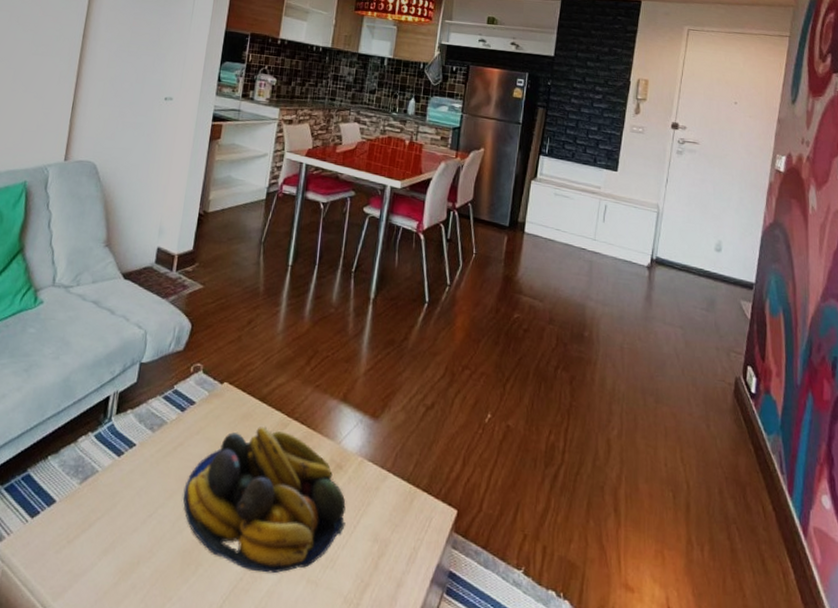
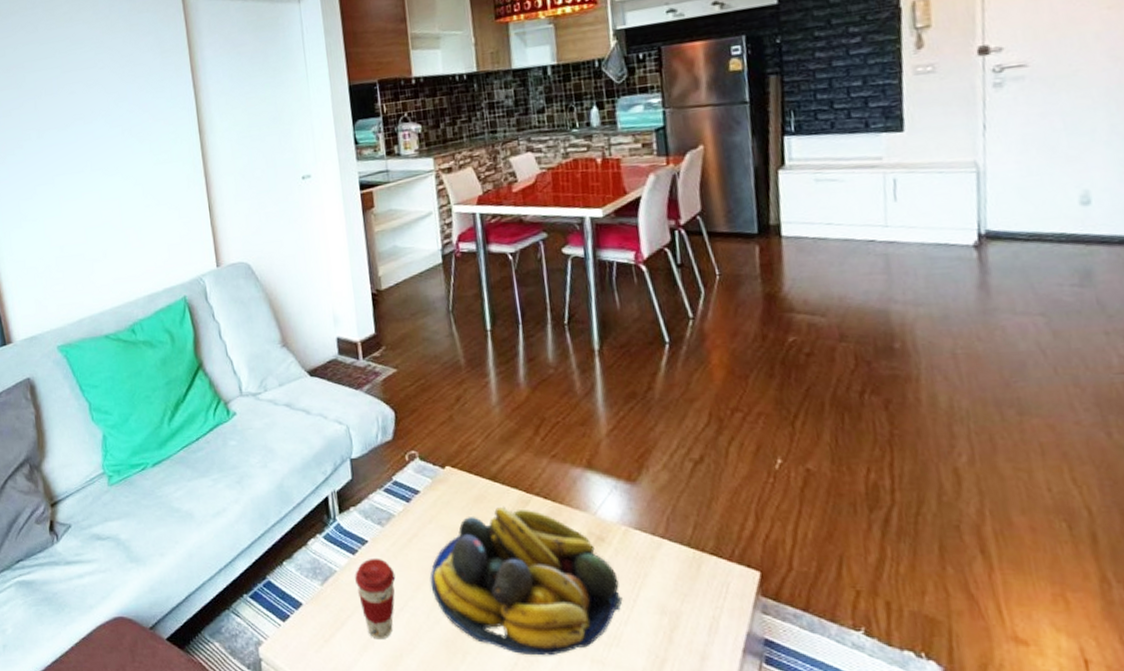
coffee cup: none [112,461,153,545] -> present [355,557,396,640]

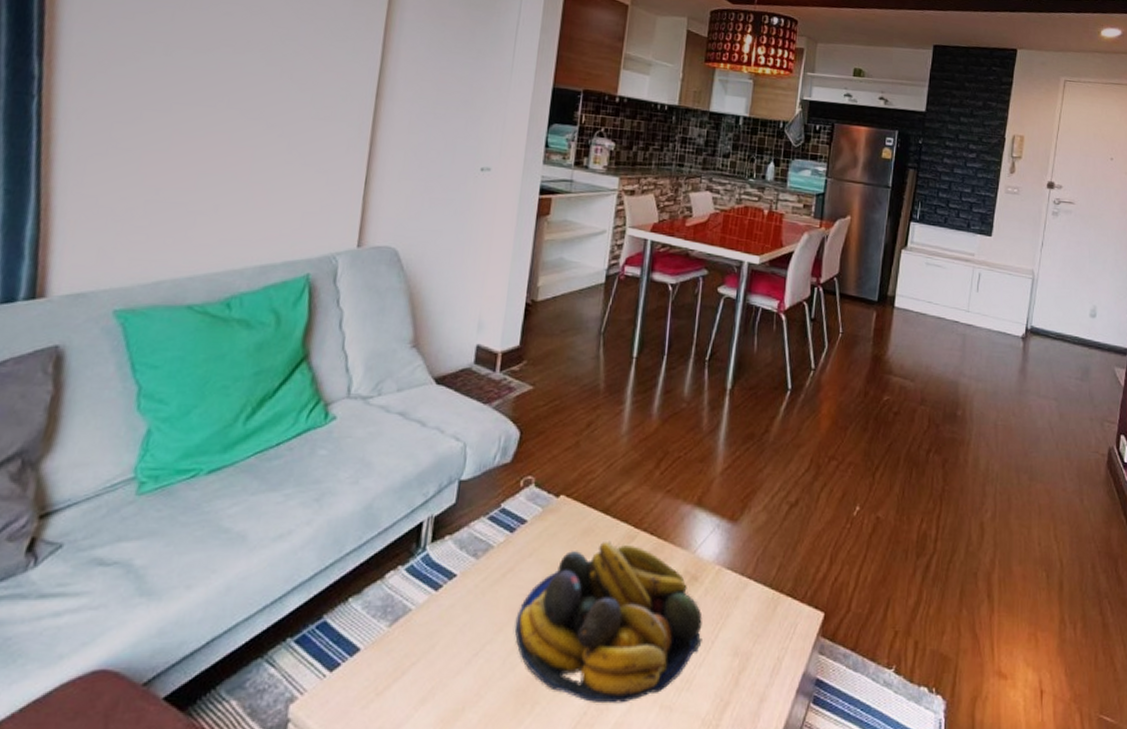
coffee cup: present [355,557,396,640] -> none [430,594,479,691]

